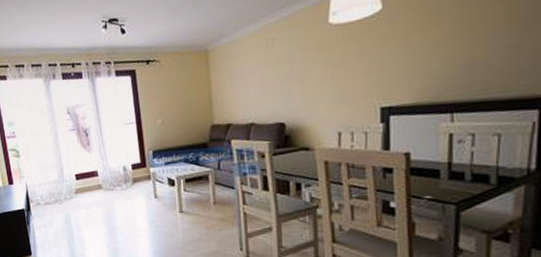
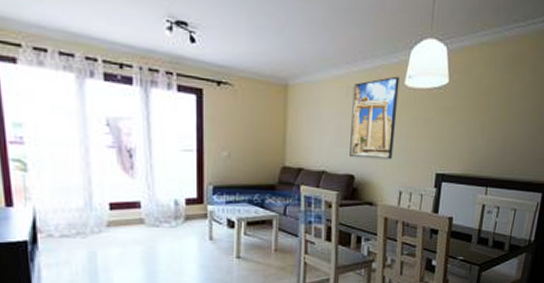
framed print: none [272,16,325,106] -> present [350,76,400,160]

